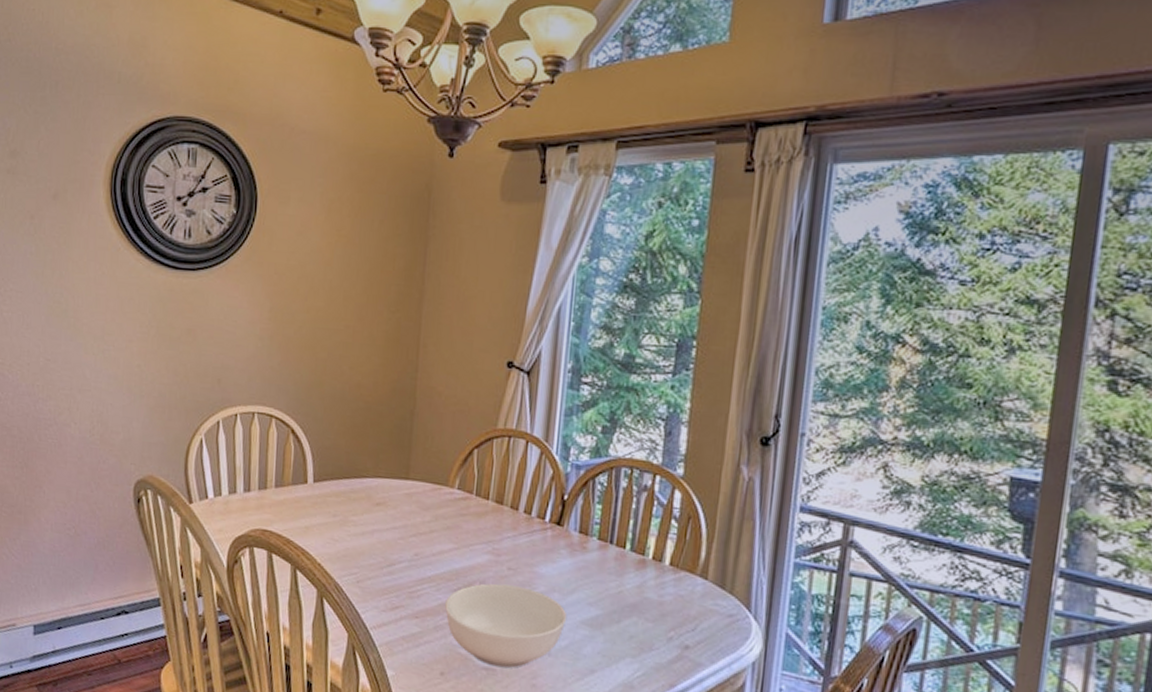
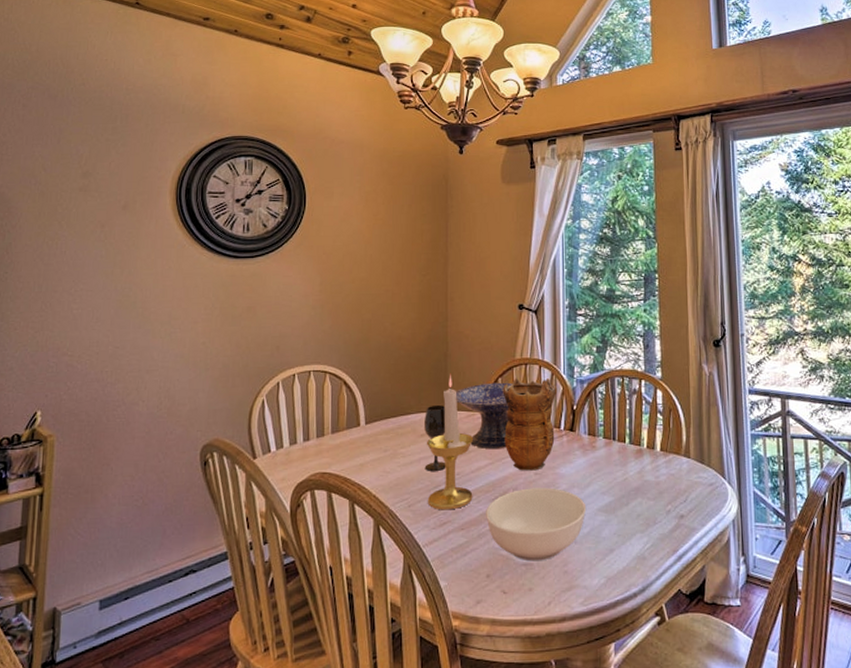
candlestick: none [378,436,438,594] -> present [427,373,474,510]
wine glass: none [378,471,407,548] -> present [423,404,446,471]
decorative bowl: none [421,453,491,533] -> present [456,382,513,450]
vase: none [474,452,547,565] -> present [503,378,558,471]

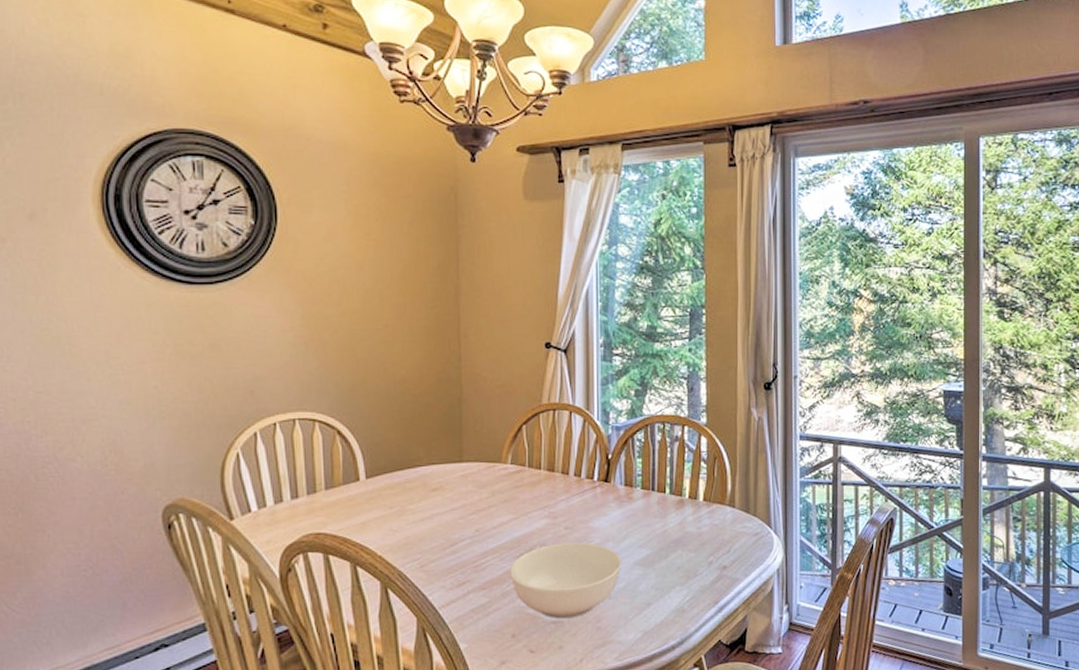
wine glass: present [423,404,446,471] -> none [435,455,463,528]
candlestick: present [427,373,474,510] -> none [440,420,495,570]
decorative bowl: present [456,382,513,450] -> none [473,430,539,503]
vase: present [503,378,558,471] -> none [527,425,591,526]

